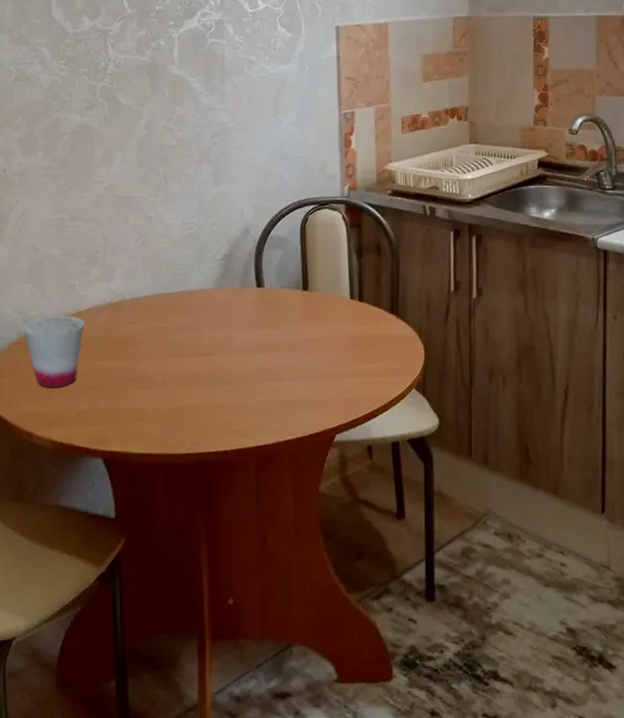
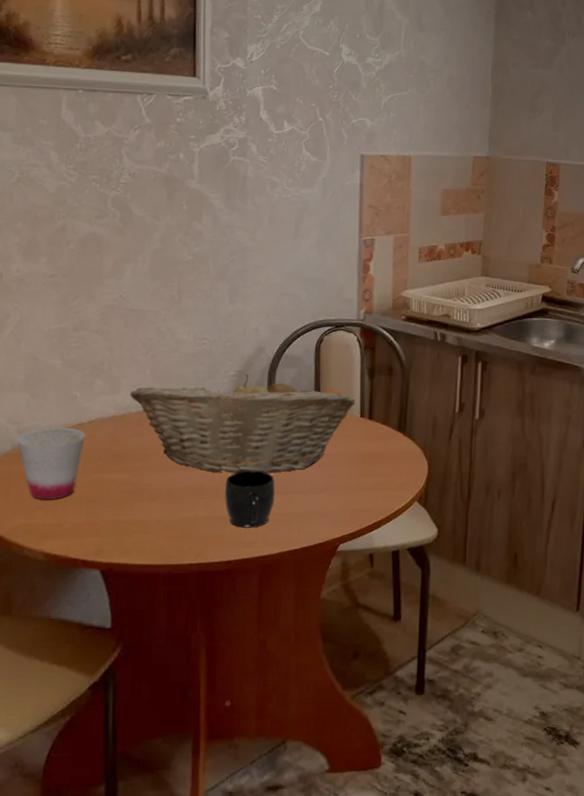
fruit basket: none [123,256,344,360] -> present [129,373,355,474]
mug: none [218,356,267,417] -> present [225,470,275,528]

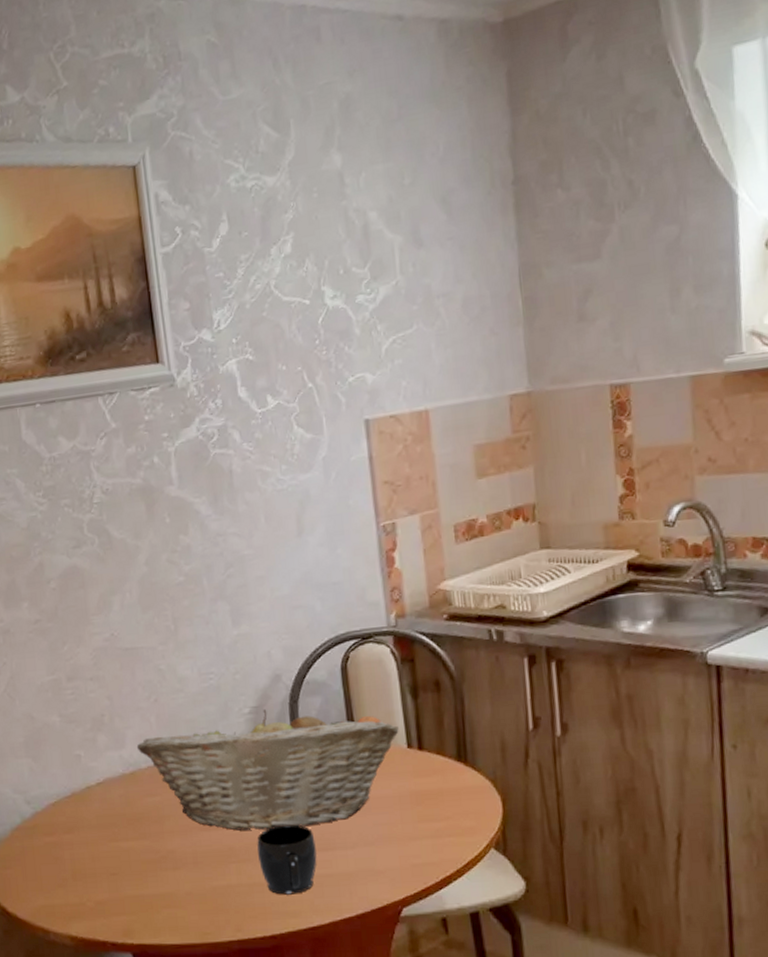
cup: present [17,427,85,500] -> none [25,792,97,877]

